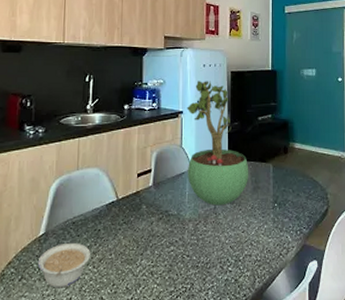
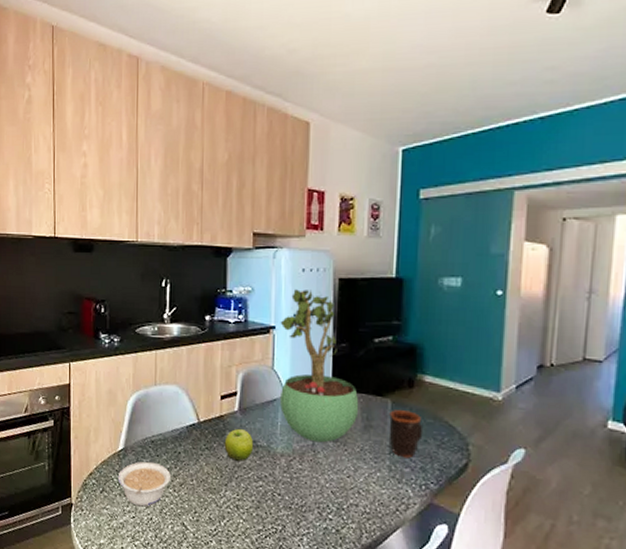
fruit: none [140,201,166,231] -> present [224,428,254,461]
mug: none [272,172,296,210] -> present [389,410,424,458]

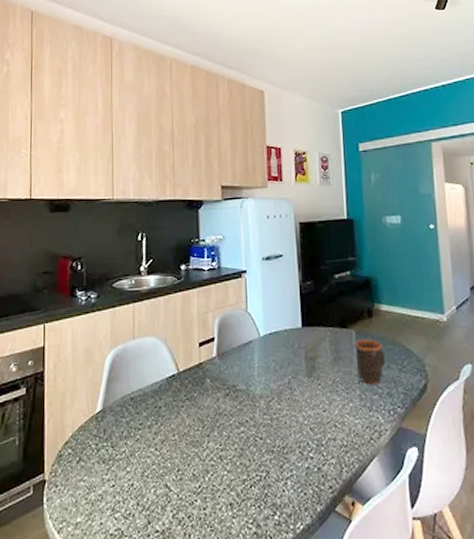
legume: present [117,461,170,507] -> none [95,420,151,473]
fruit: present [224,428,254,461] -> none [204,374,234,408]
potted plant: present [280,289,359,443] -> none [250,234,328,380]

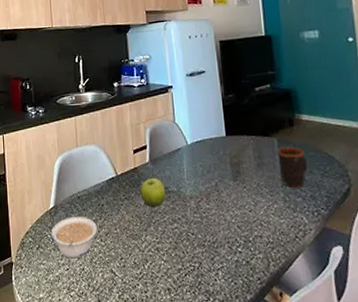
legume: none [95,420,151,473] -> present [50,216,97,259]
fruit: none [204,374,234,408] -> present [140,177,166,207]

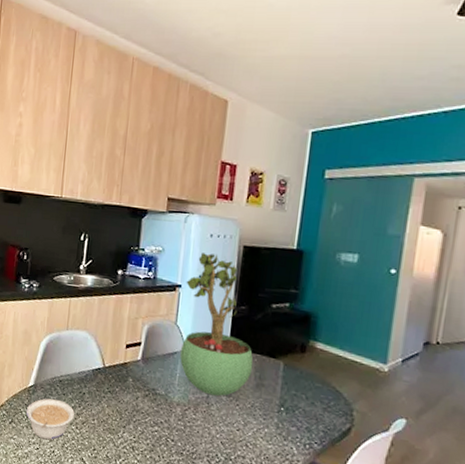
fruit: present [140,177,166,207] -> none [125,376,153,407]
potted plant: none [176,53,251,183] -> present [180,253,254,397]
mug: present [277,147,308,189] -> none [279,371,312,418]

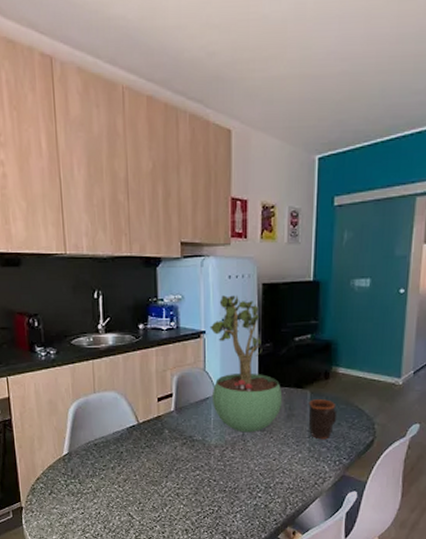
legume: present [26,398,74,440] -> none [64,462,115,503]
mug: none [279,371,312,418] -> present [309,399,337,440]

